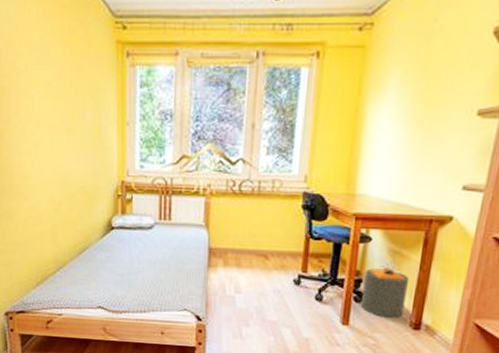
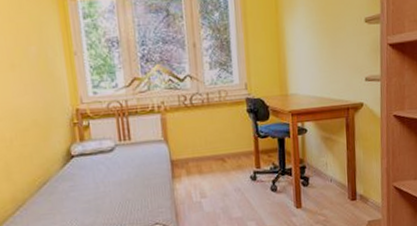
trash can: present [360,259,410,319] -> none [307,144,342,196]

